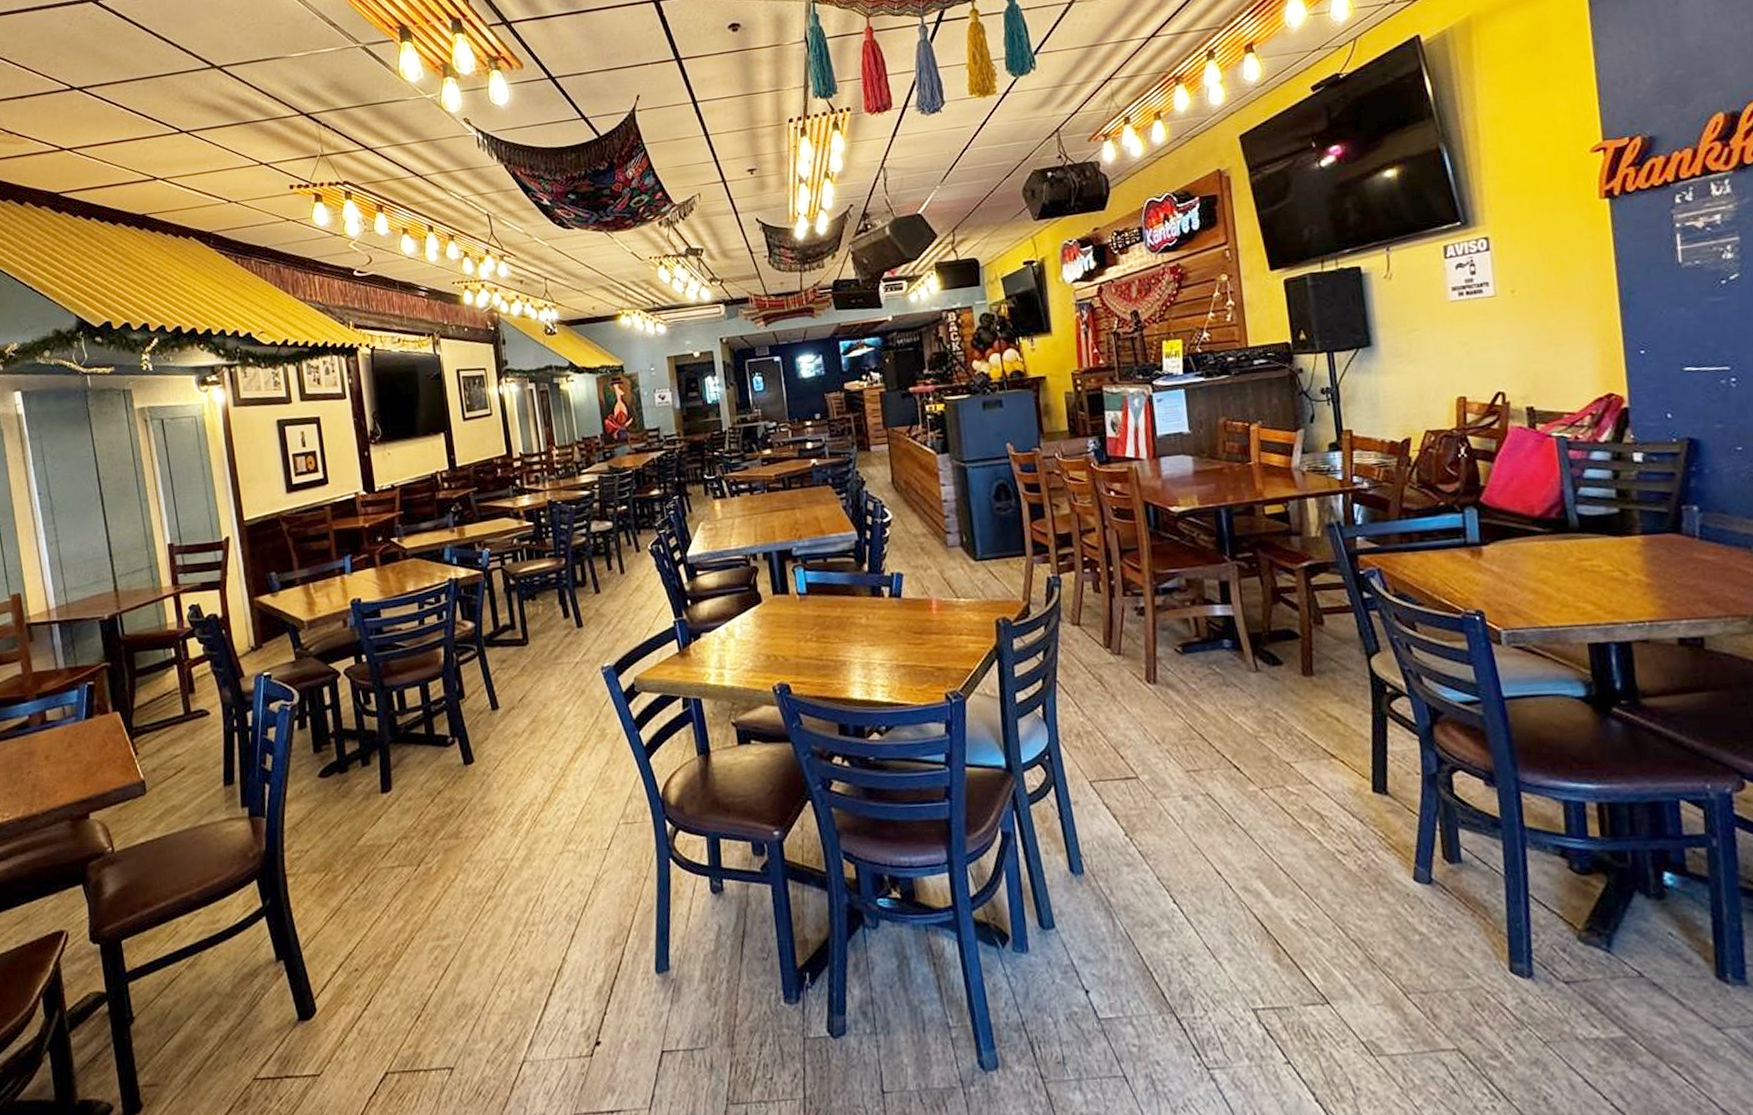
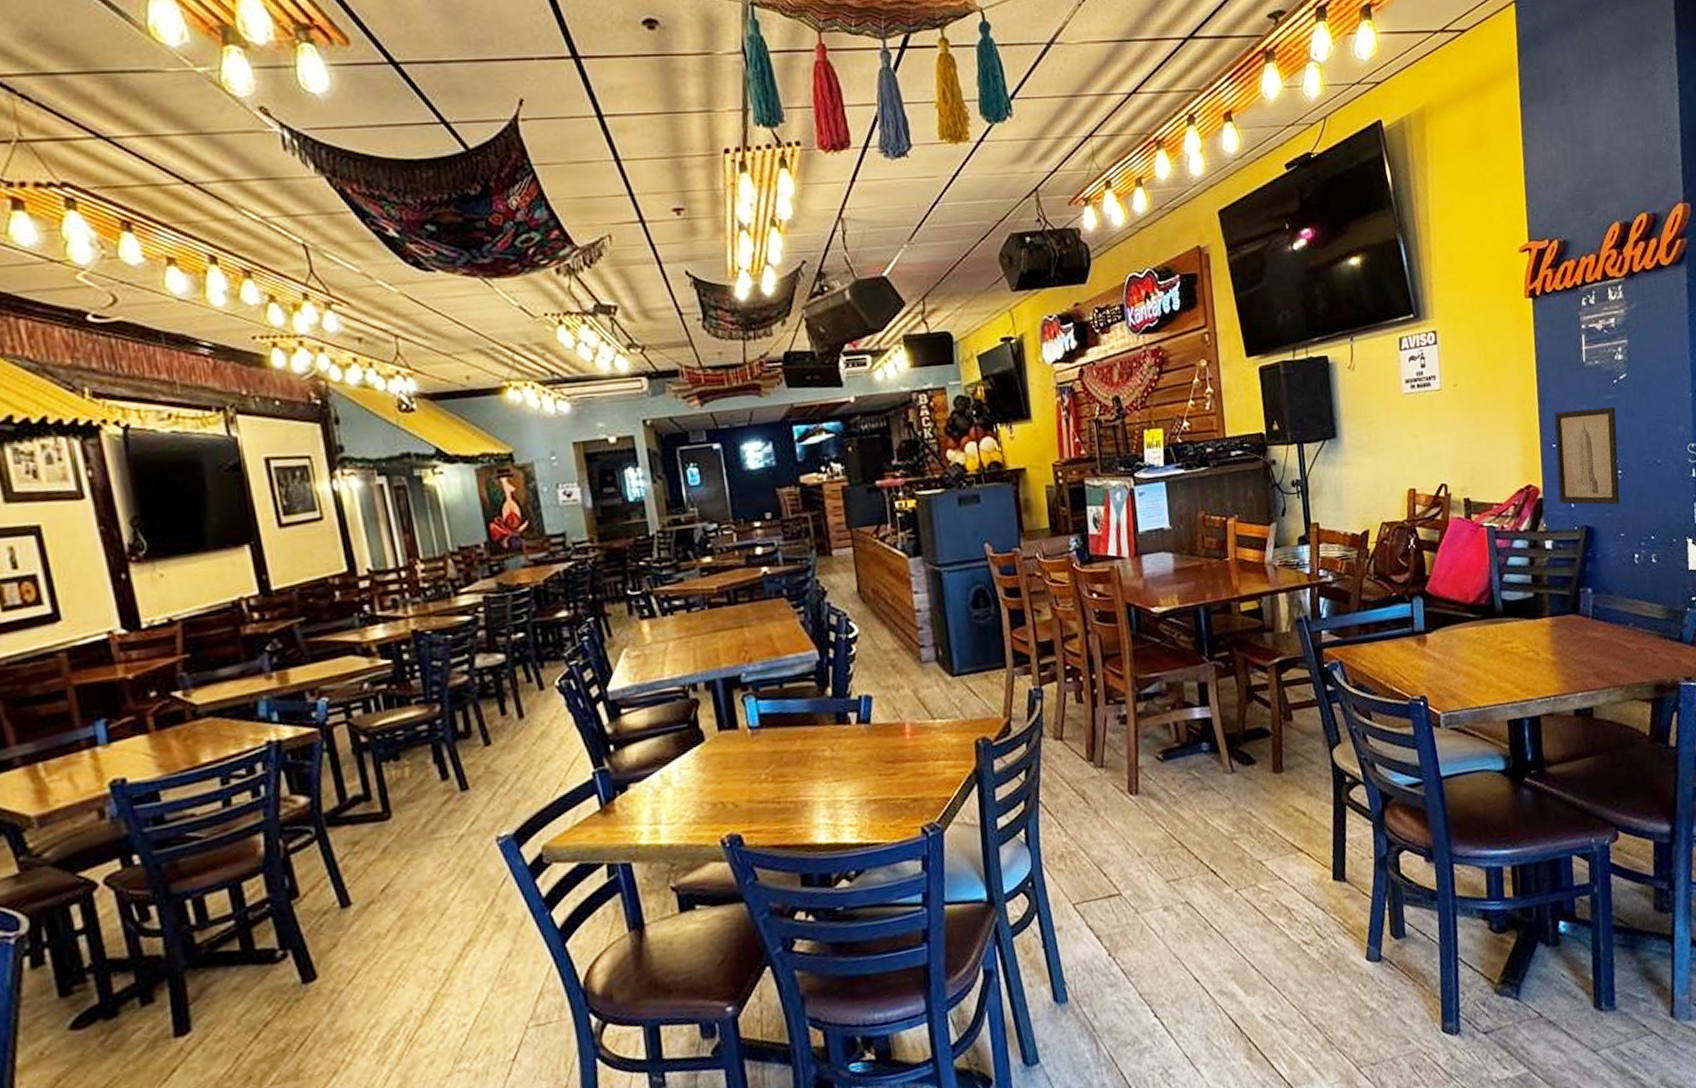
wall art: none [1641,309,1734,416] -> present [1554,406,1620,505]

